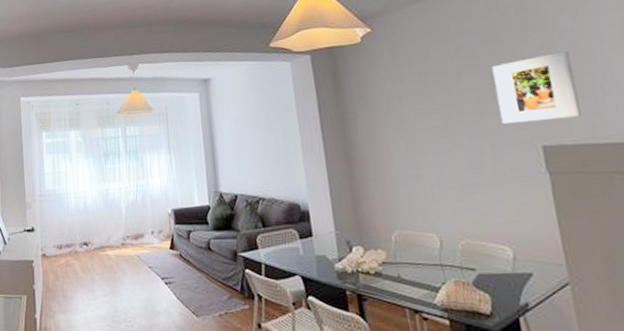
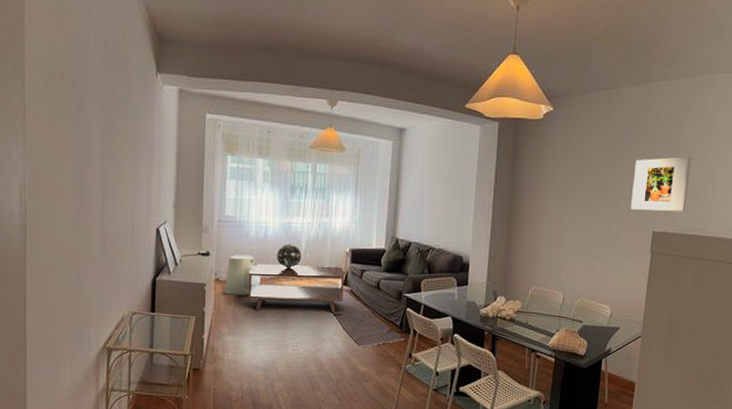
air purifier: none [51,227,79,271] -> present [224,255,256,296]
coffee table: none [73,230,173,286] -> present [248,264,344,313]
decorative globe: none [98,211,124,237] -> present [276,244,302,269]

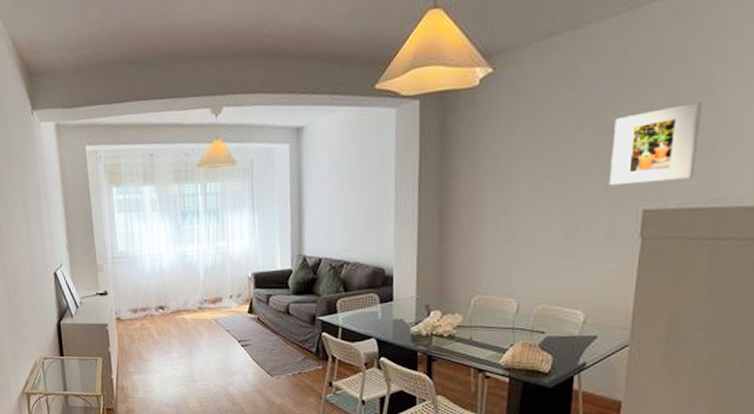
air purifier: present [224,255,256,296] -> none [126,290,155,334]
coffee table: present [248,264,344,313] -> none [148,294,250,348]
decorative globe: present [276,244,302,269] -> none [174,274,201,301]

